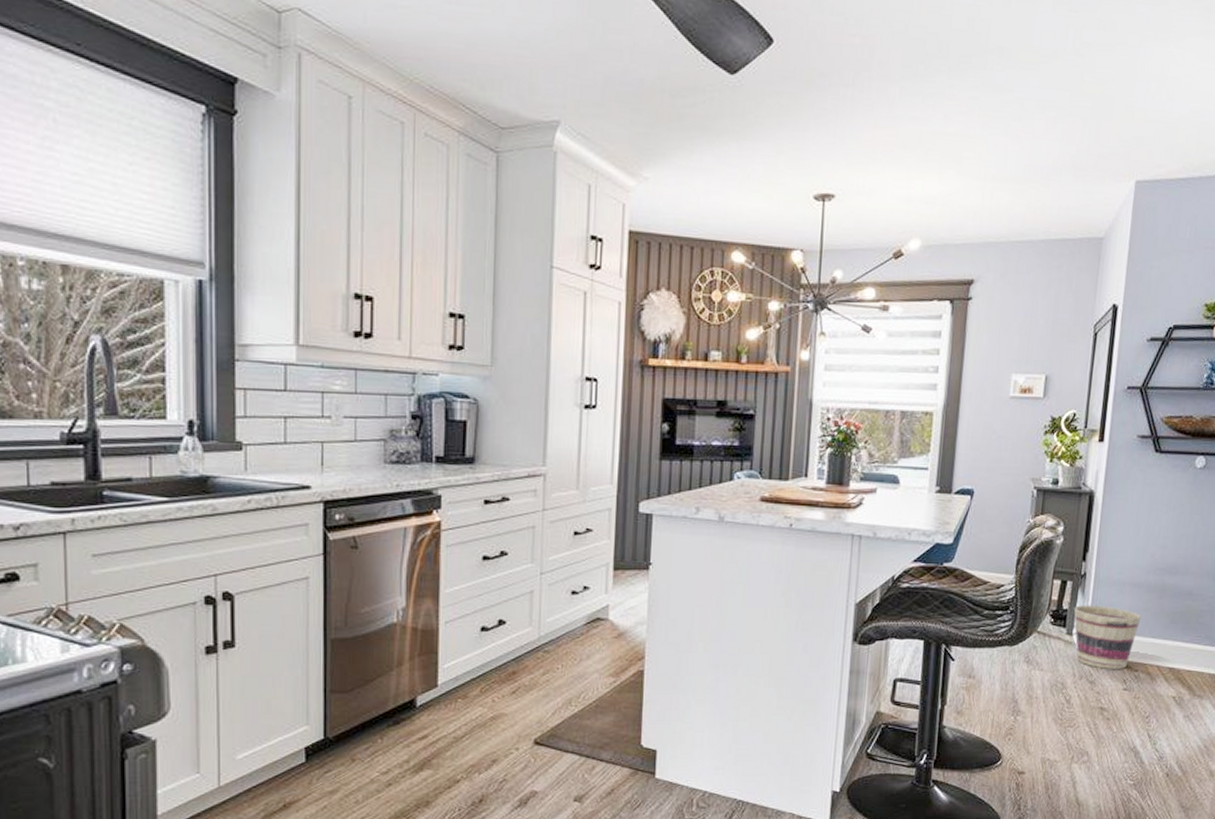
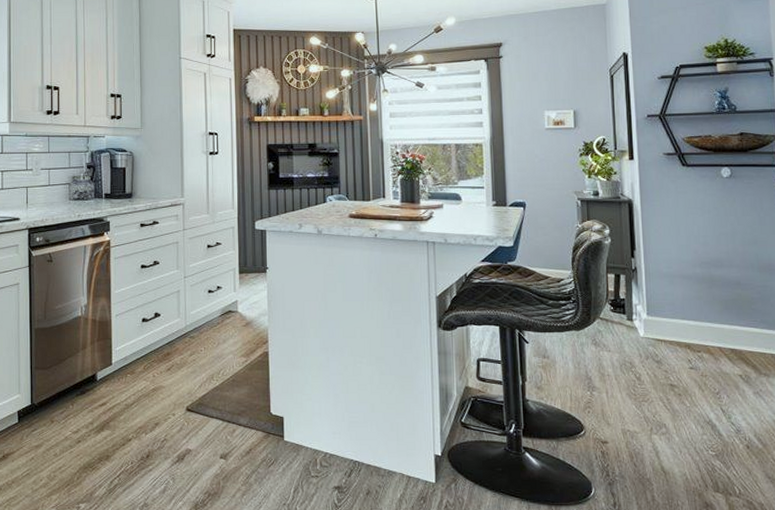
basket: present [1074,605,1141,669] -> none [630,295,695,350]

